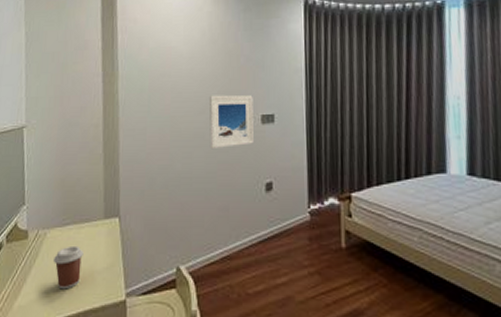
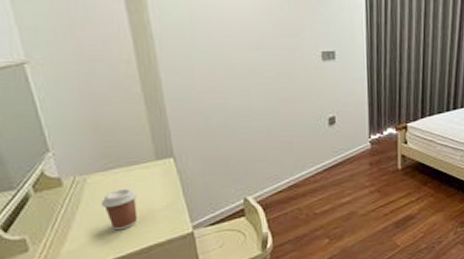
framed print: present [210,95,254,150] -> none [264,29,315,87]

